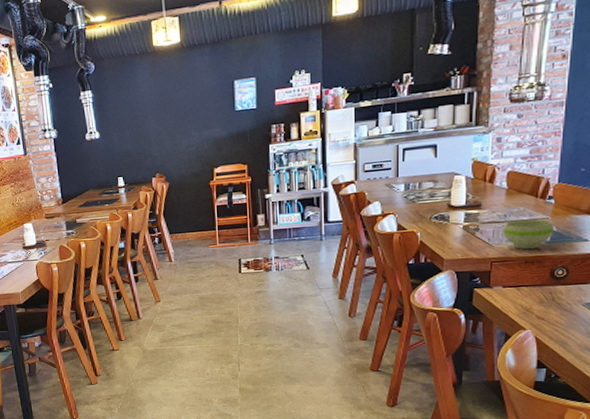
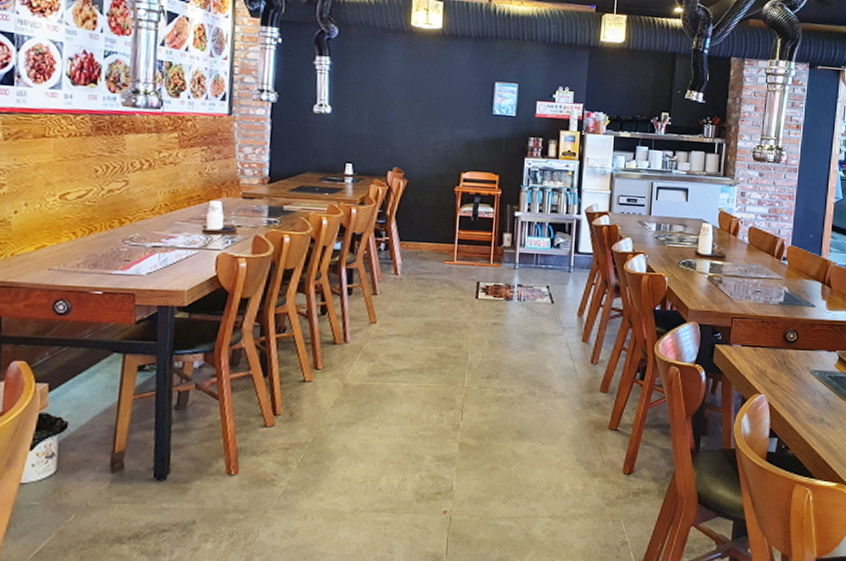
bowl: present [503,219,555,250] -> none [743,277,788,309]

